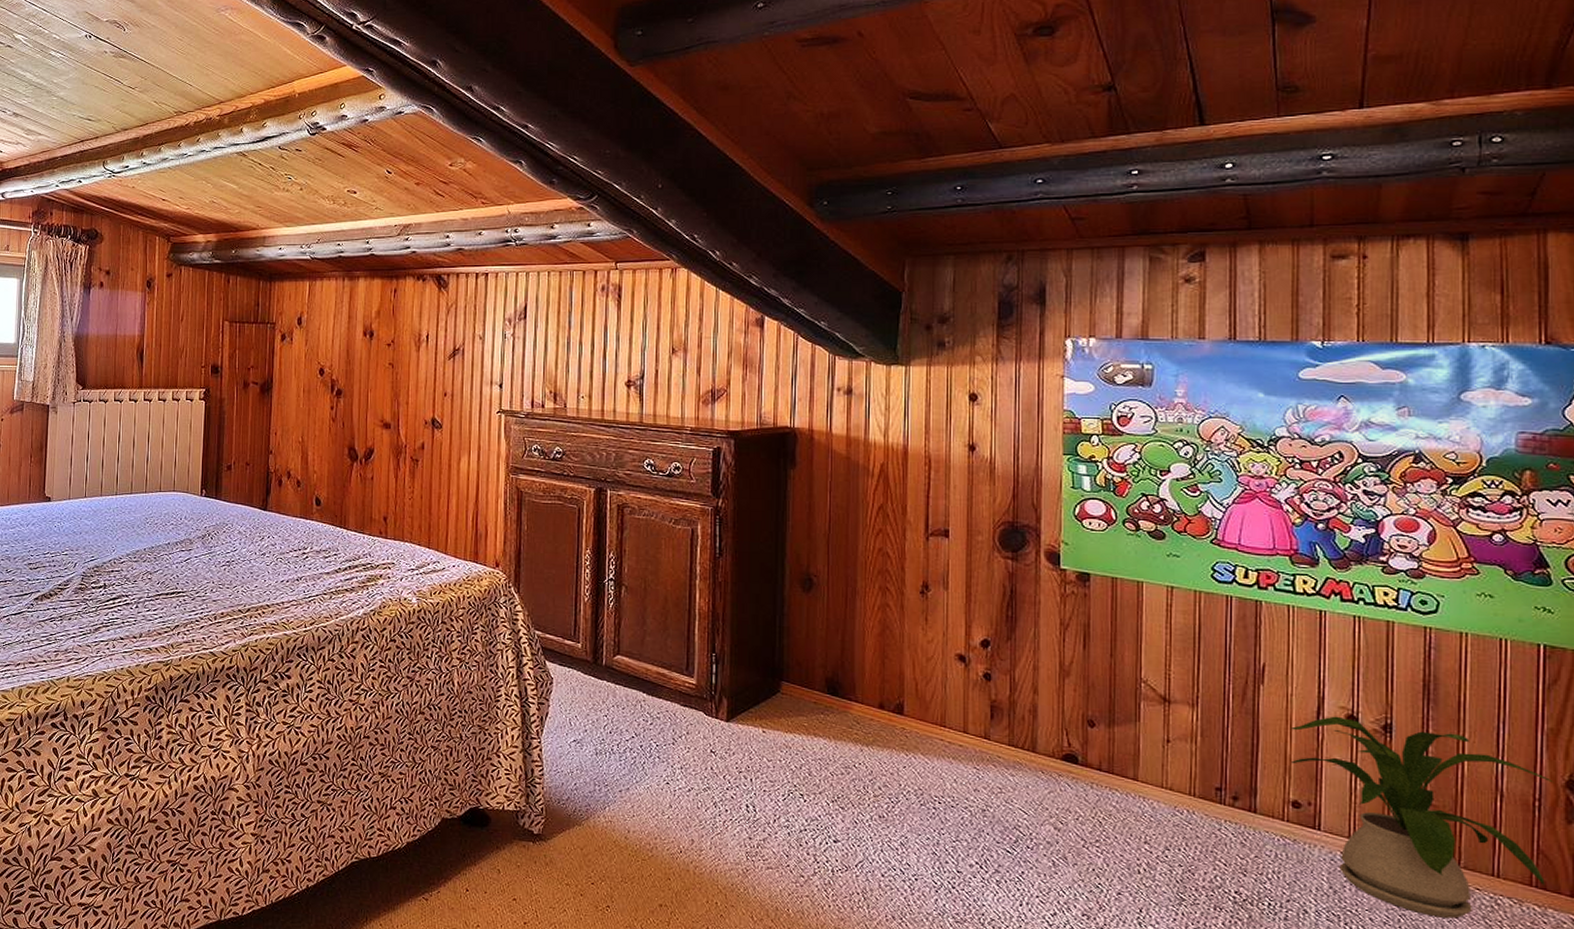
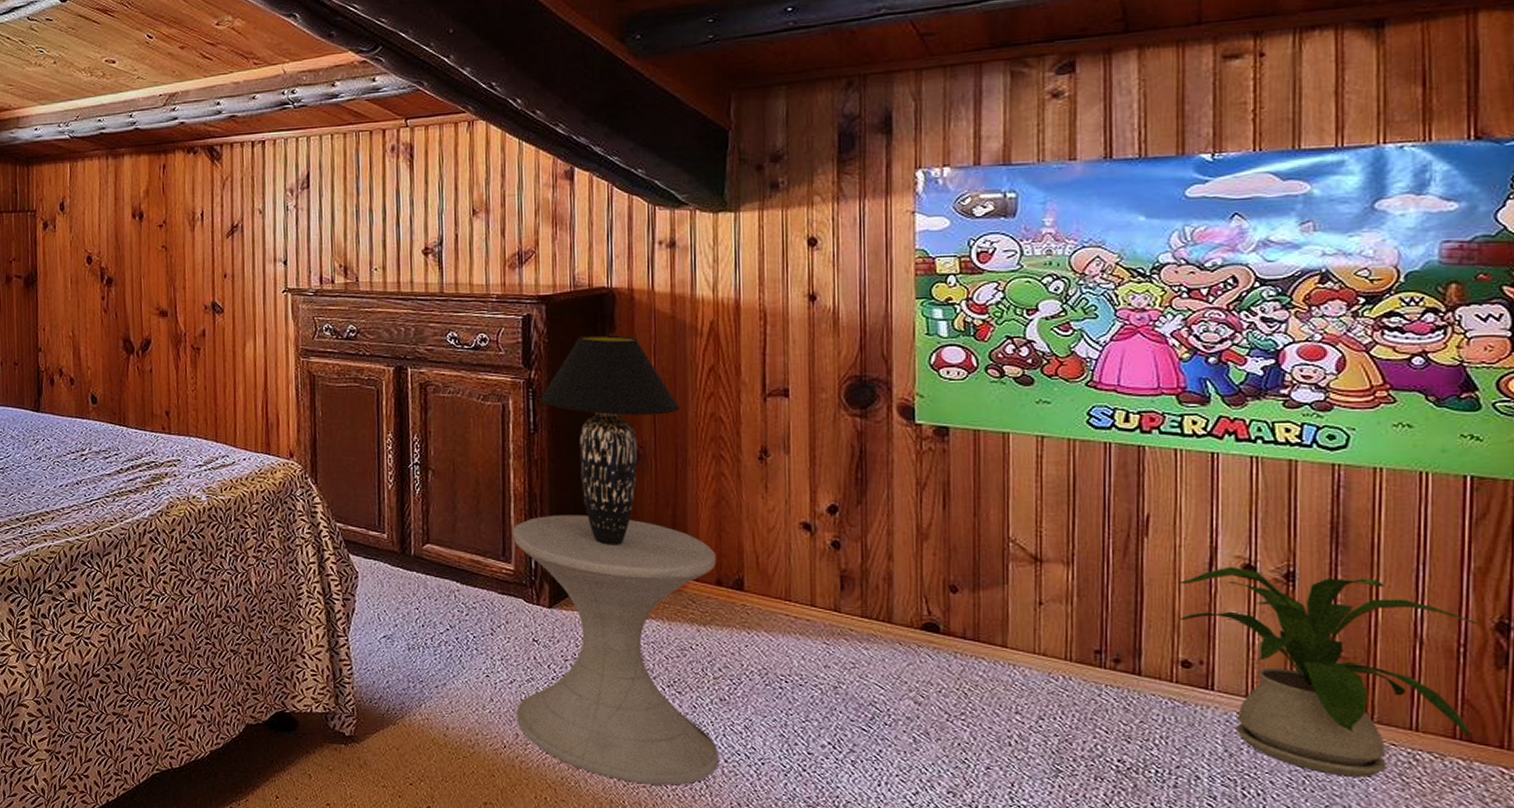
side table: none [693,634,880,897] -> present [513,514,720,786]
table lamp: none [726,470,852,666] -> present [540,335,681,545]

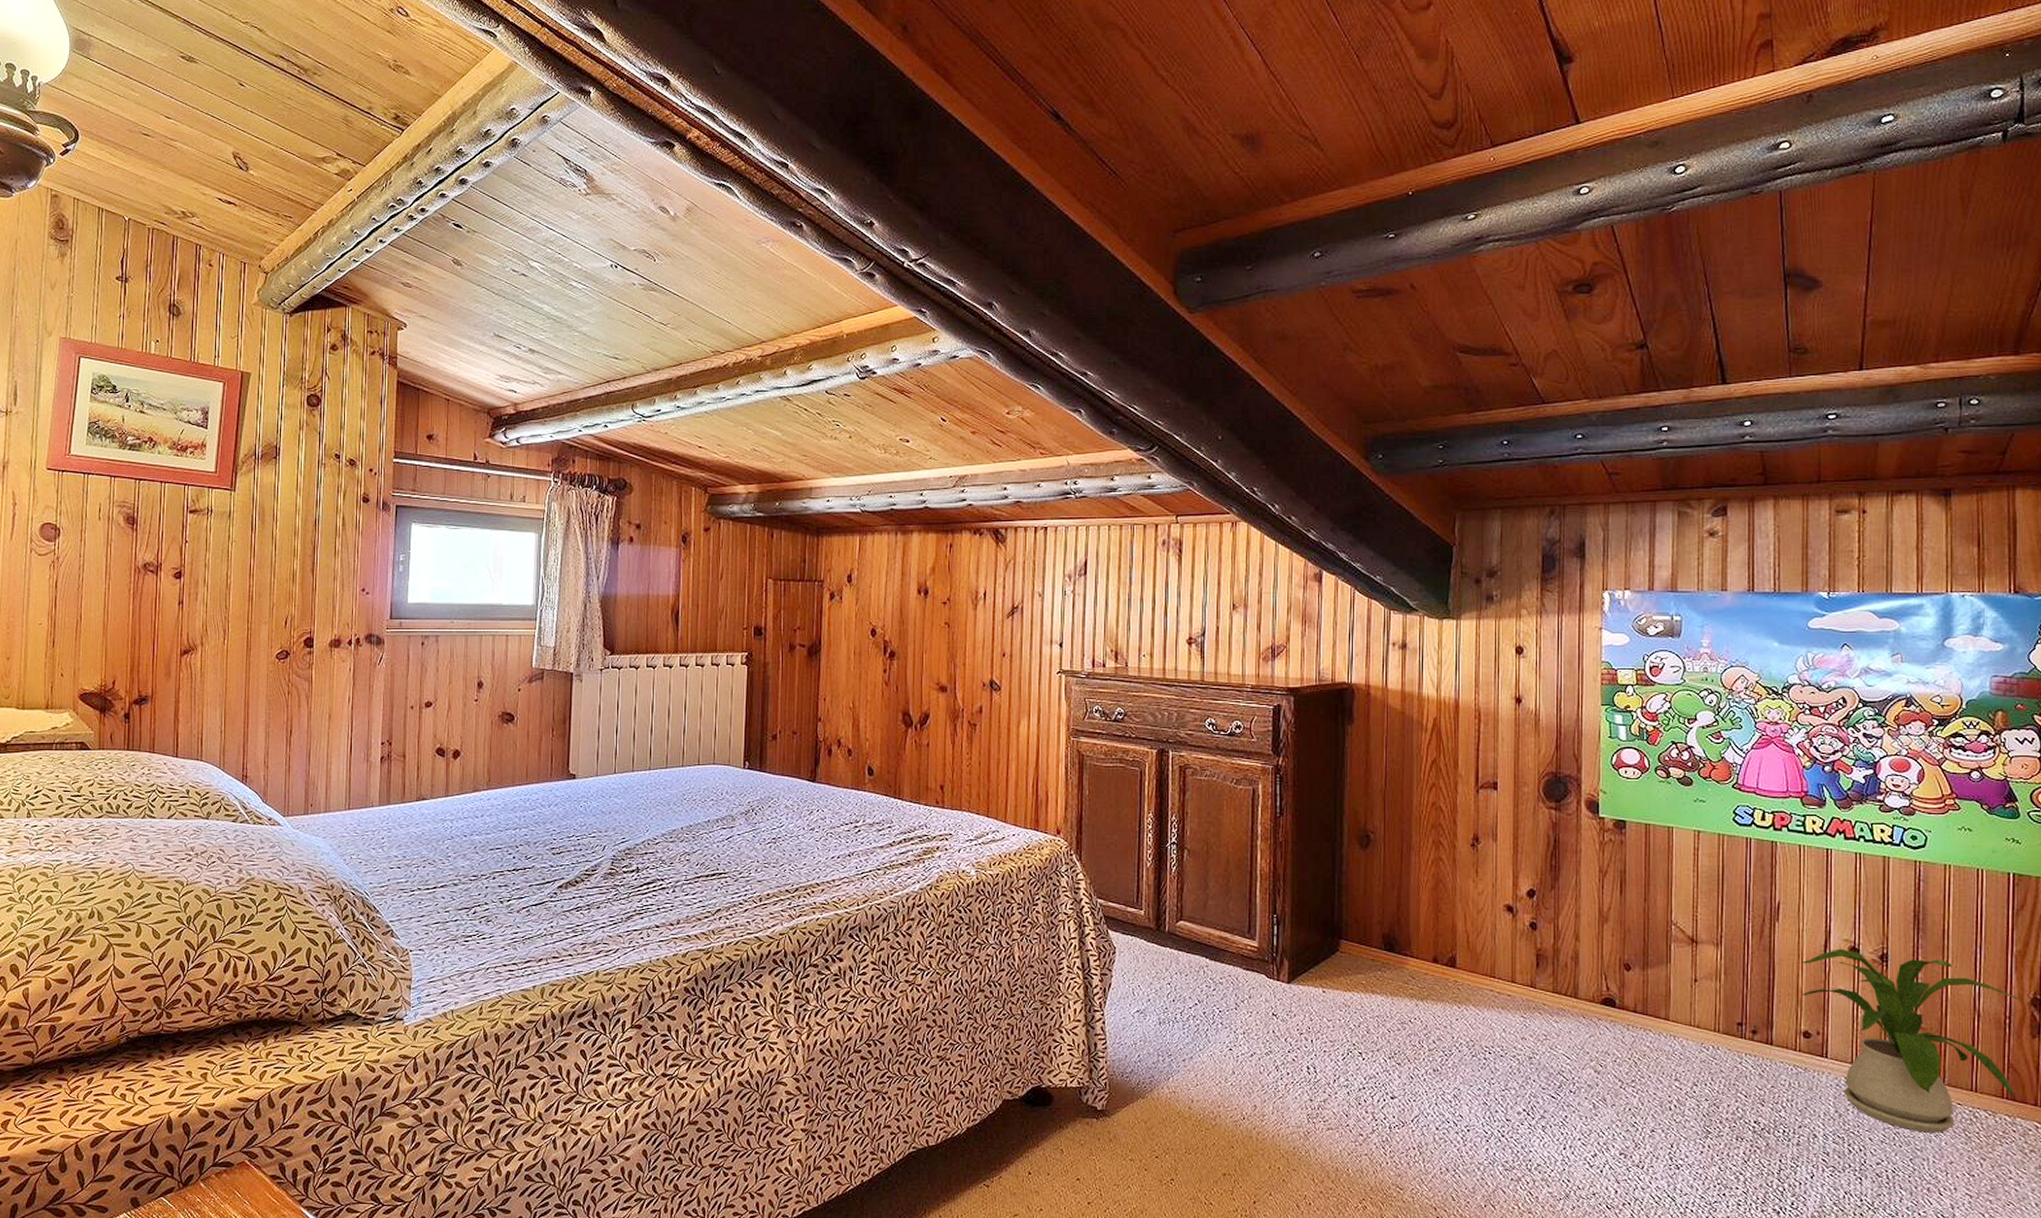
side table: present [513,514,720,786] -> none [1255,894,1434,1153]
table lamp: present [540,335,681,545] -> none [1286,727,1407,924]

